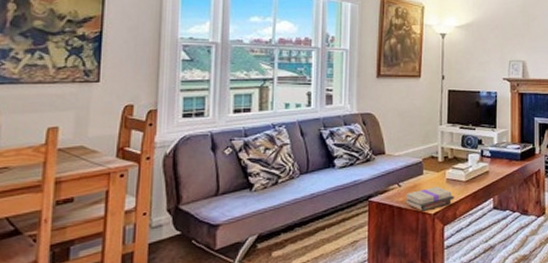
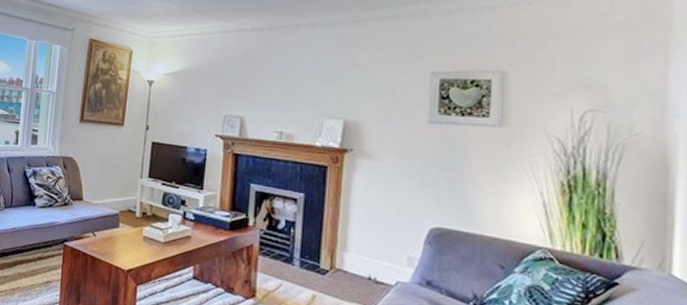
books: present [405,187,454,211] -> none [99,242,150,266]

